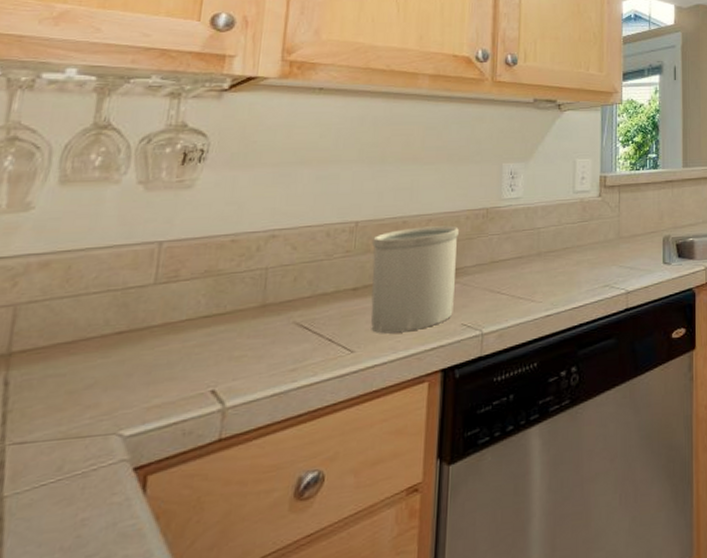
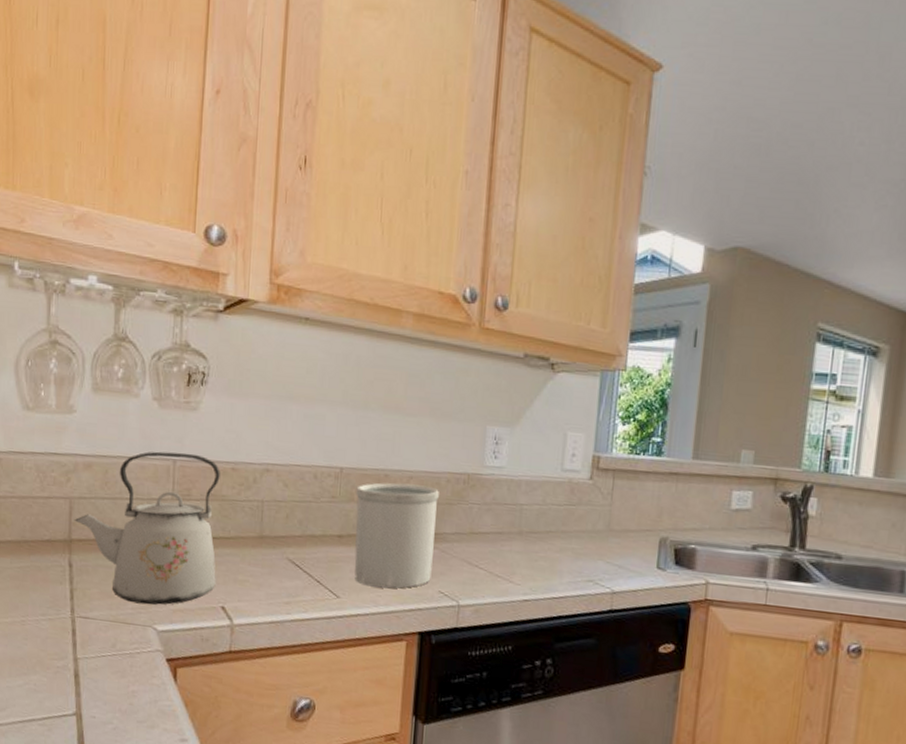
kettle: none [17,232,217,411] -> present [74,451,220,605]

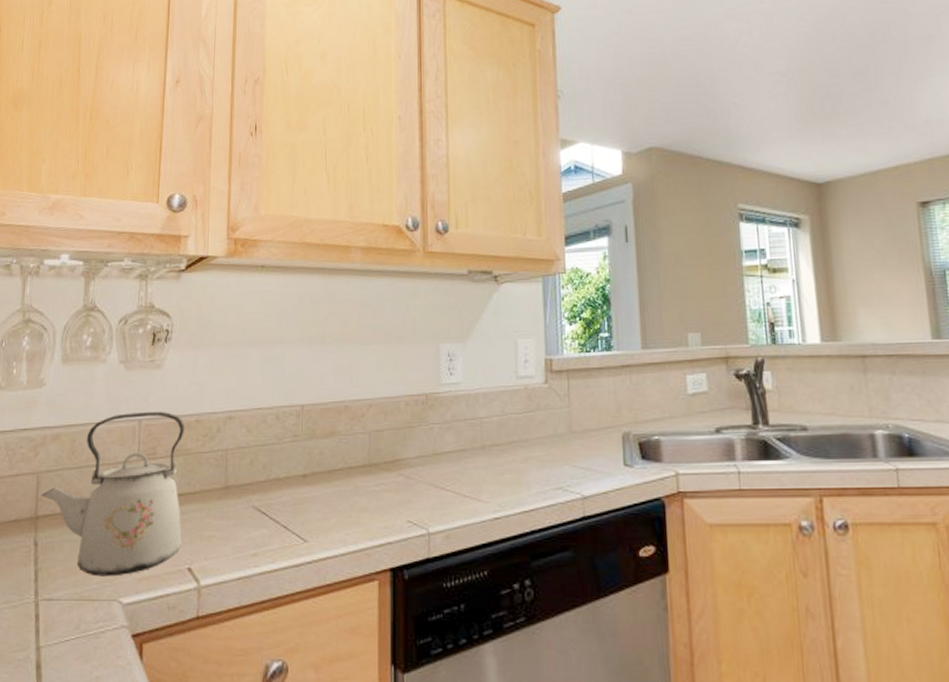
utensil holder: present [354,482,439,589] -> none [318,412,399,525]

